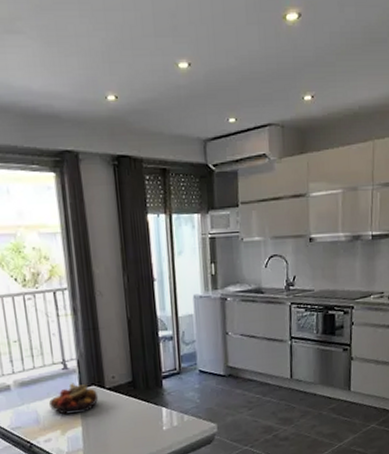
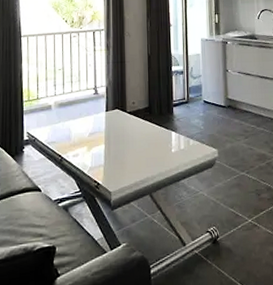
fruit bowl: present [48,383,99,415] -> none [80,106,121,133]

